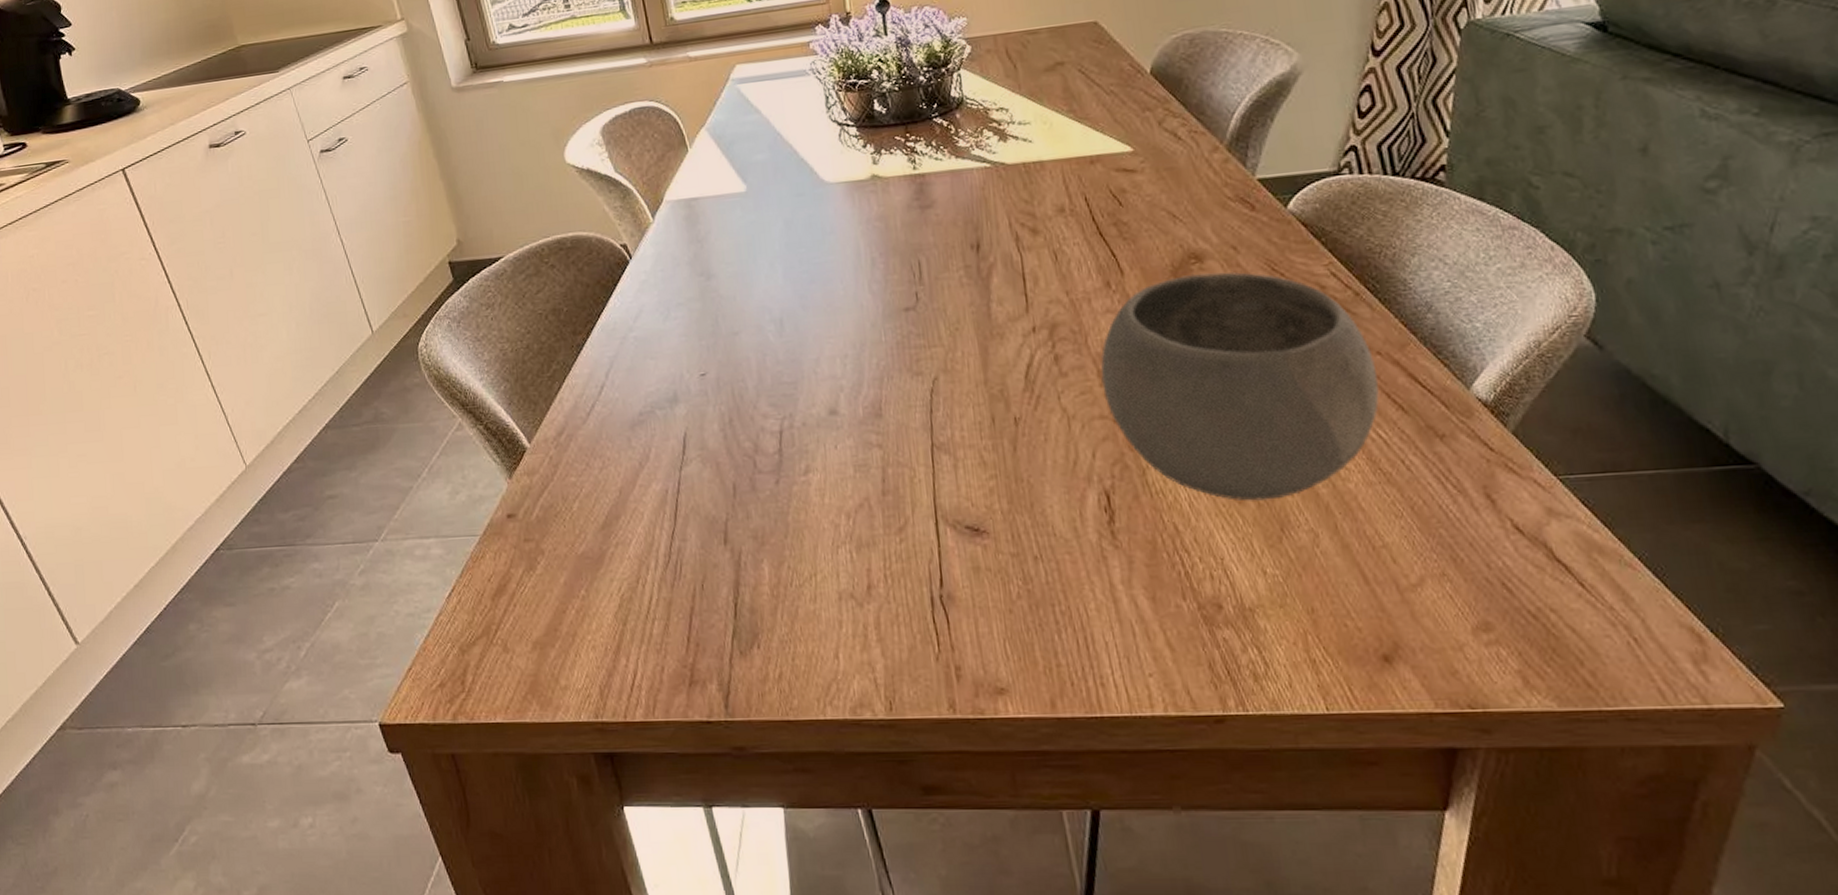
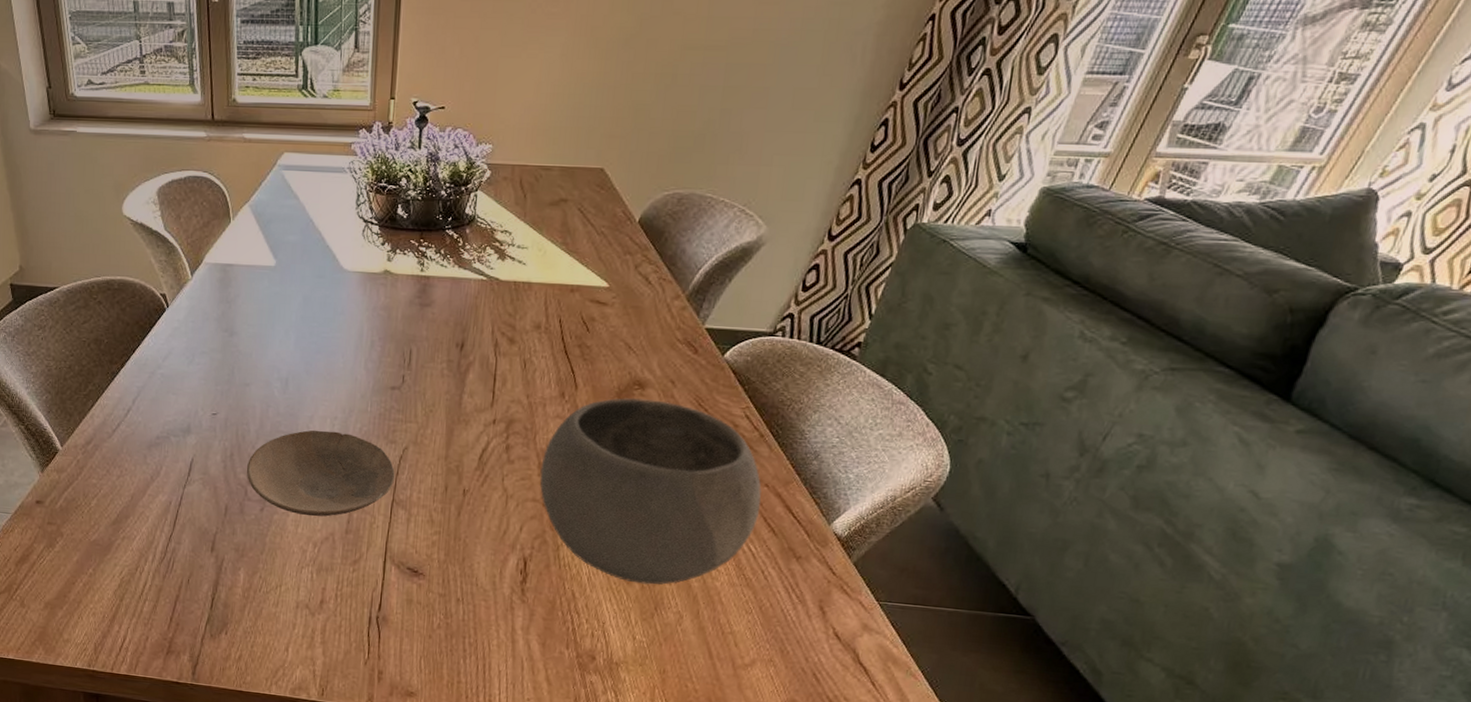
plate: none [750,372,929,481] -> present [246,429,395,517]

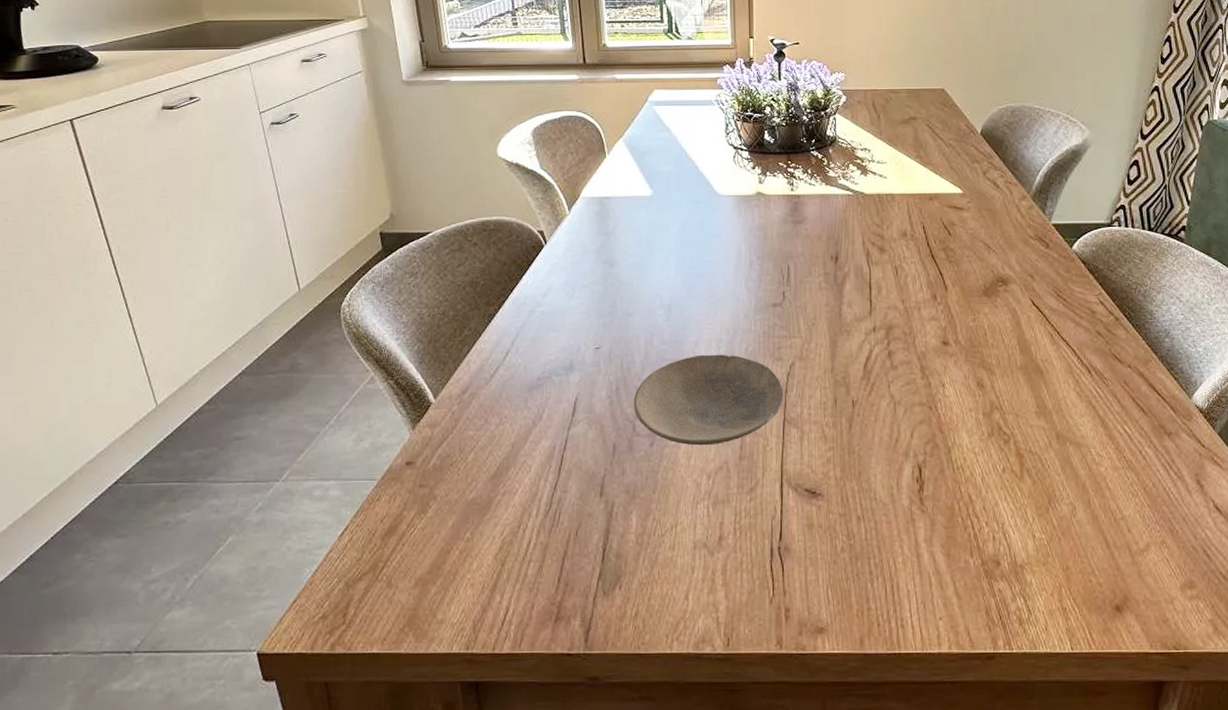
bowl: present [539,397,762,585] -> none [923,294,1128,478]

